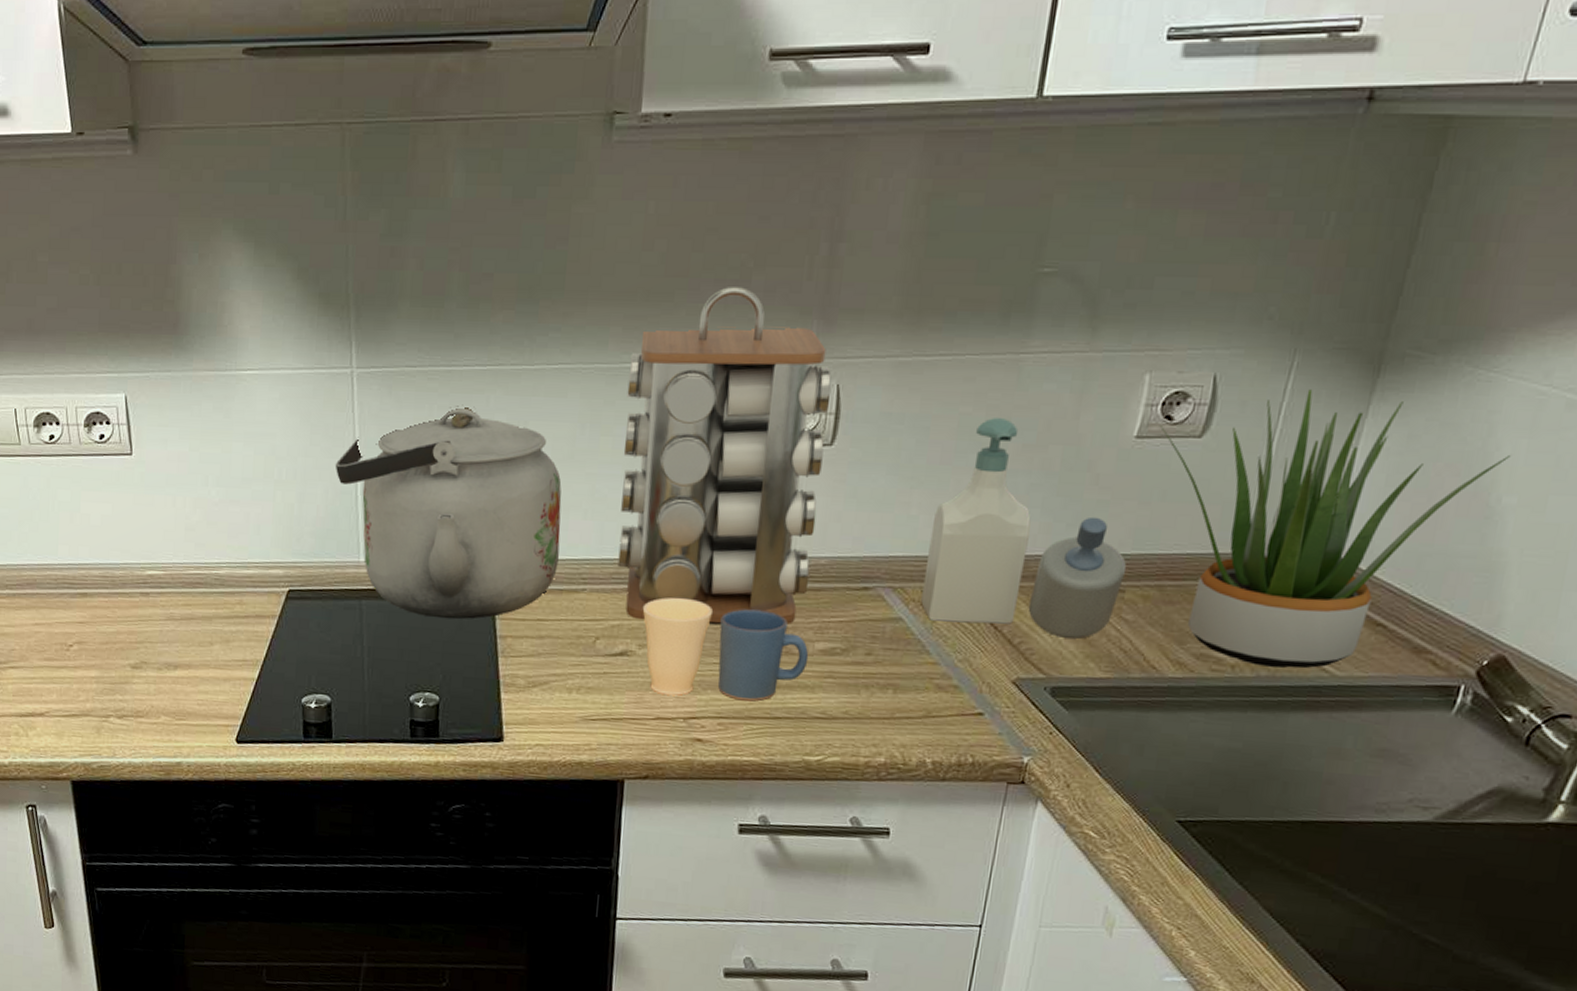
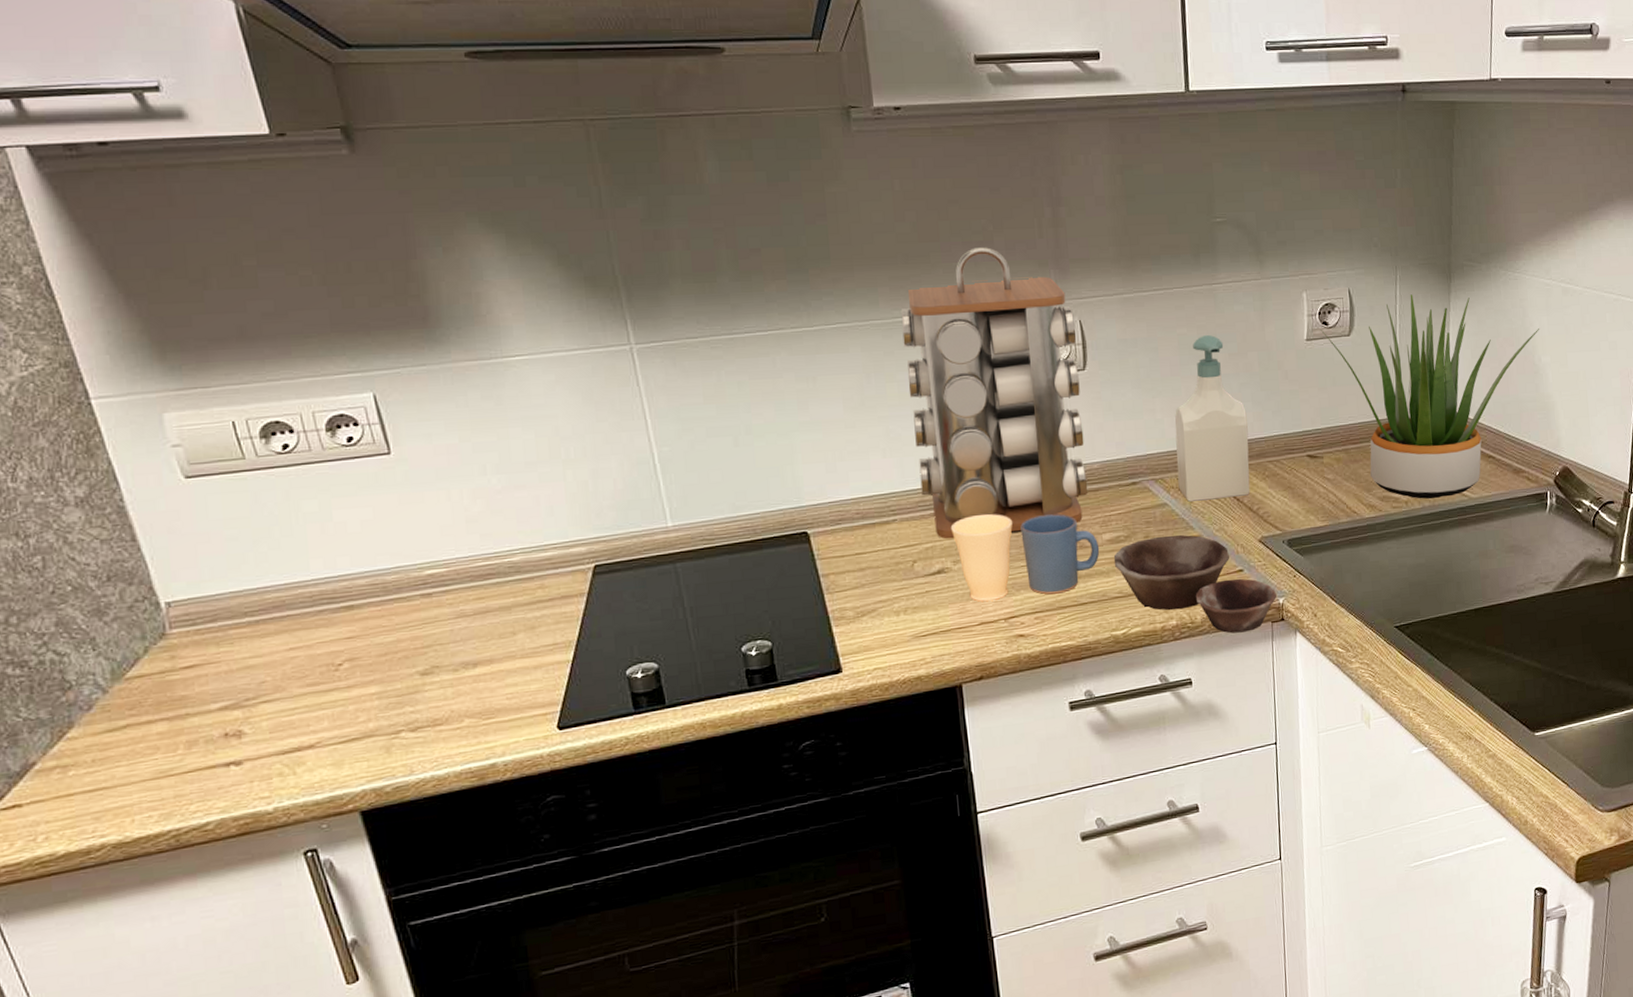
kettle: present [335,404,562,619] -> none [626,368,867,569]
bowl: none [822,655,1021,789] -> present [1113,534,1277,634]
soap dispenser: present [1028,516,1127,639] -> none [1258,403,1321,500]

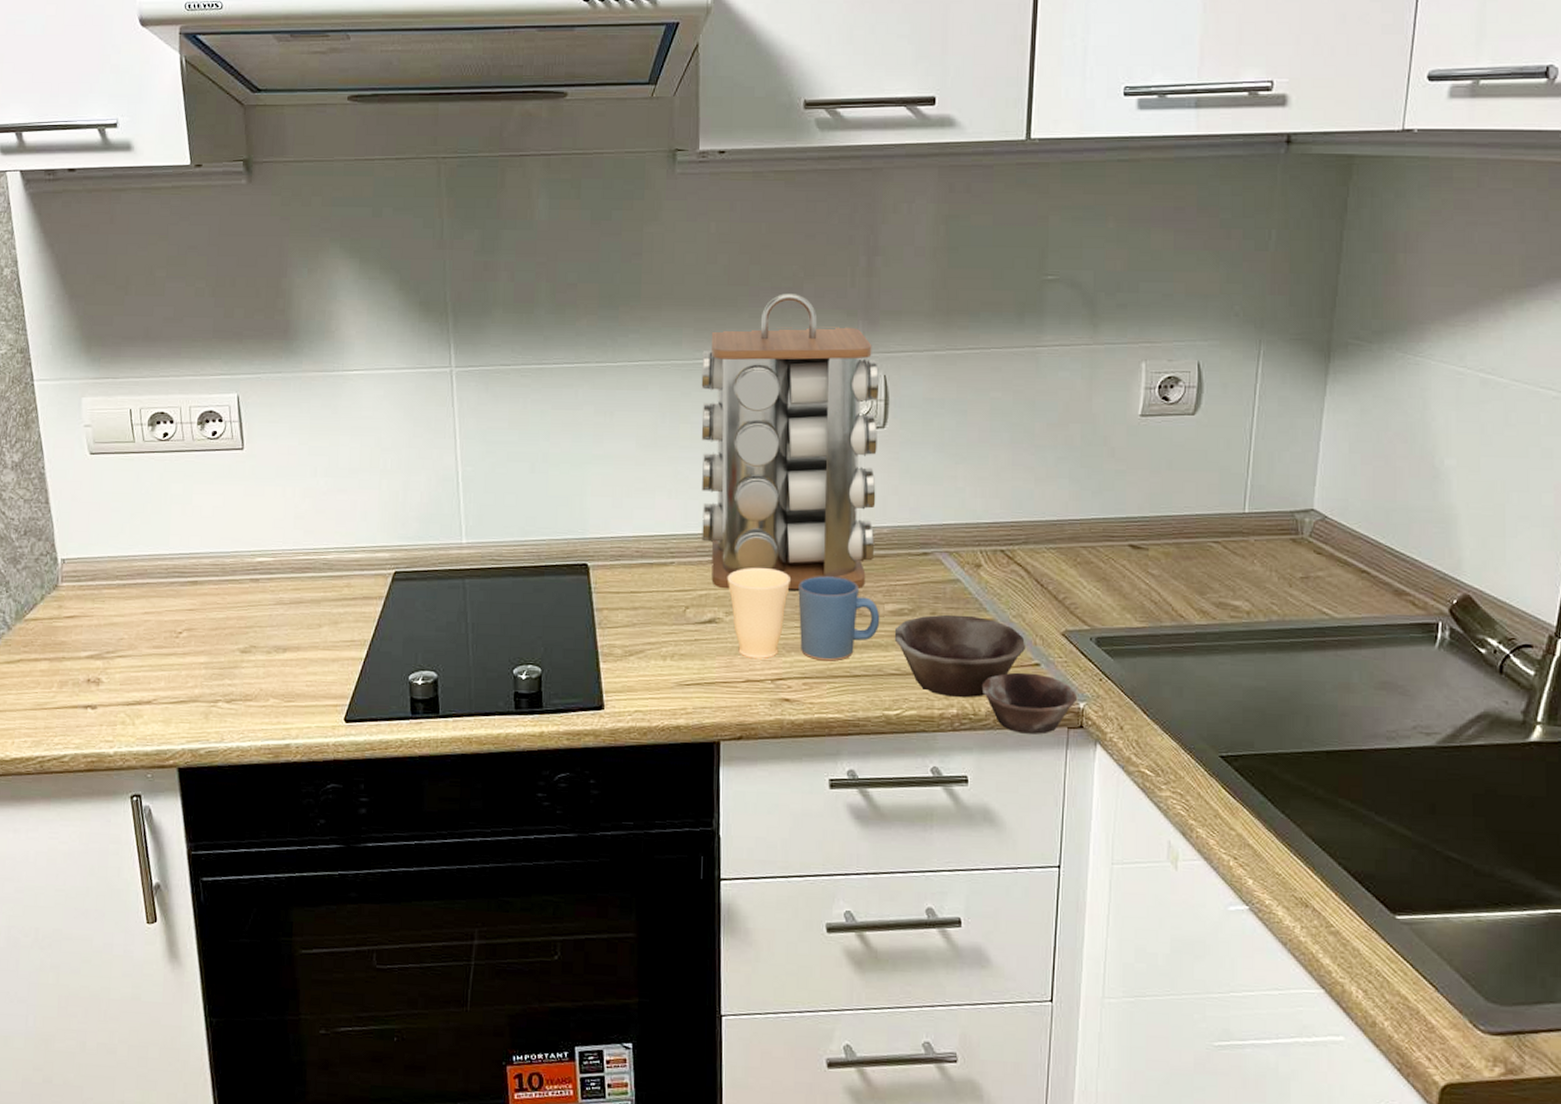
soap bottle: present [1174,335,1250,503] -> none [975,401,1061,583]
potted plant: present [1320,294,1540,499] -> none [1158,373,1445,613]

